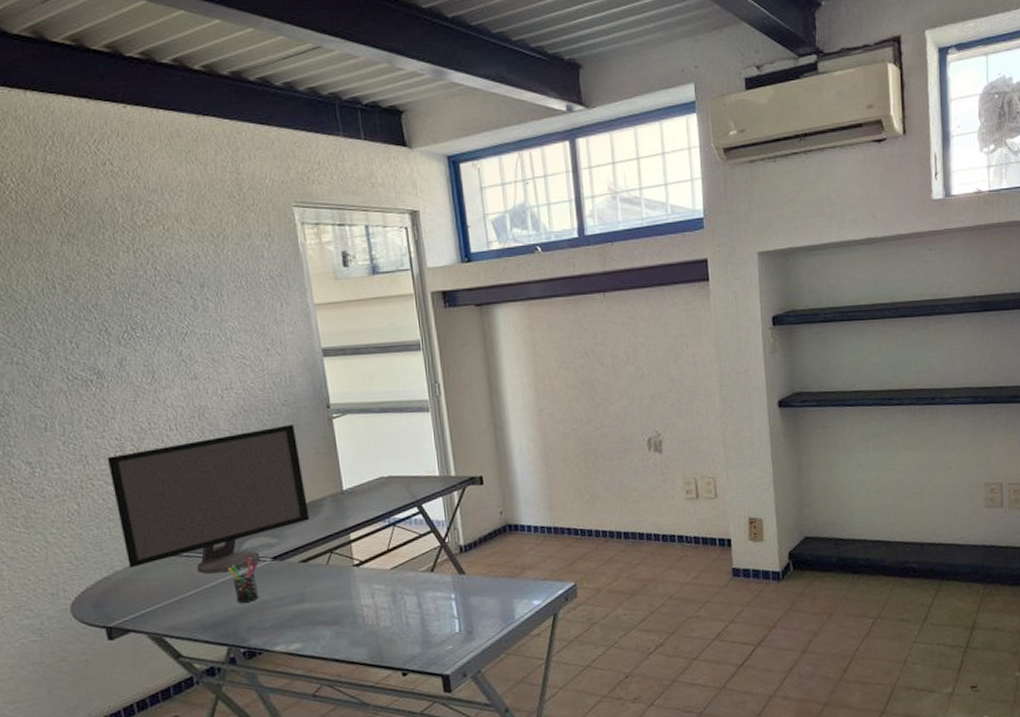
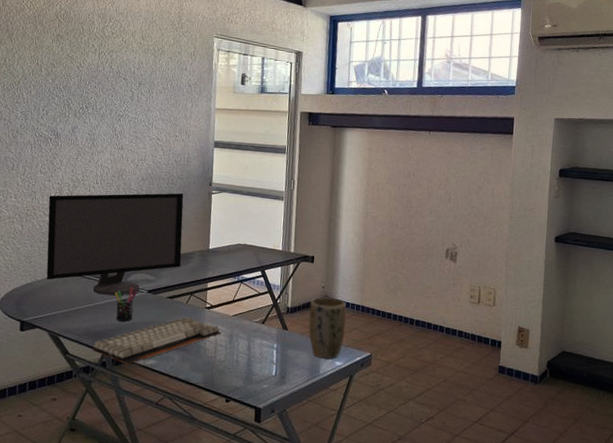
keyboard: none [212,581,380,656] -> present [91,316,221,365]
plant pot: none [487,523,539,601] -> present [308,297,346,359]

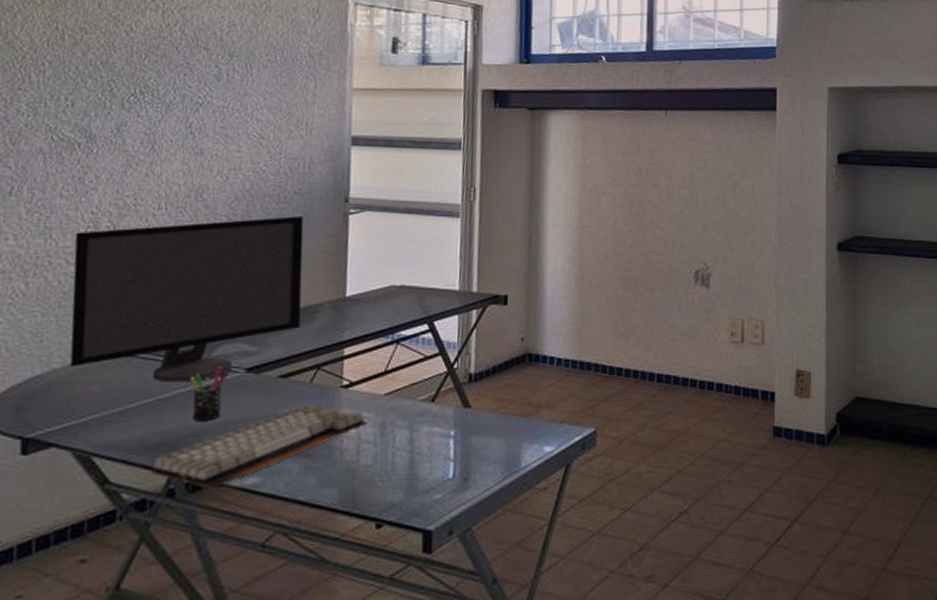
plant pot: present [308,297,346,359] -> none [502,353,558,445]

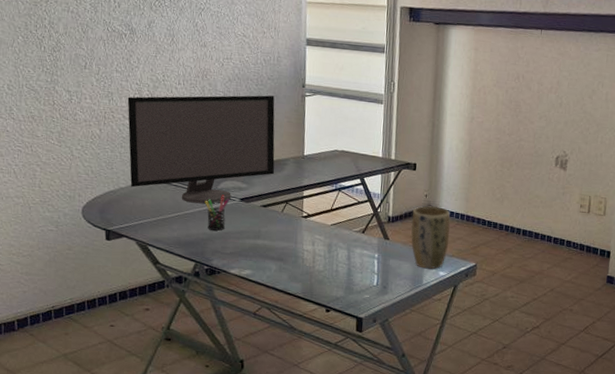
keyboard: present [149,403,367,489] -> none [183,225,319,275]
plant pot: none [502,353,558,445] -> present [411,206,451,269]

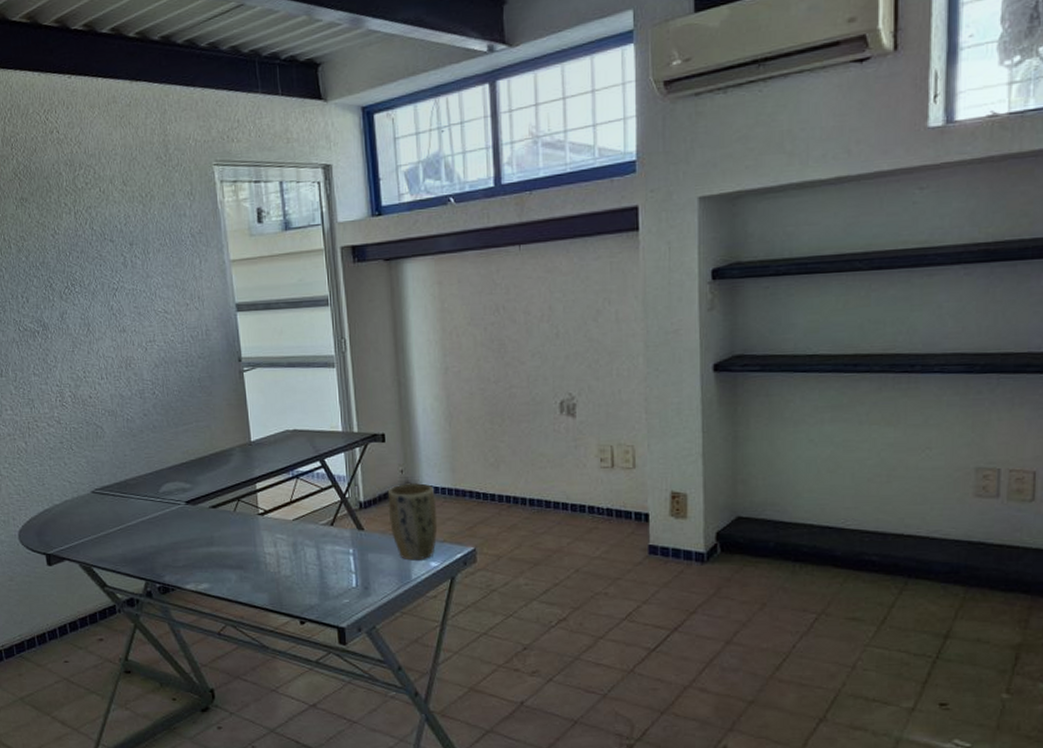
computer monitor: present [127,95,275,204] -> none [49,376,220,513]
pen holder: present [205,195,230,231] -> none [147,499,174,542]

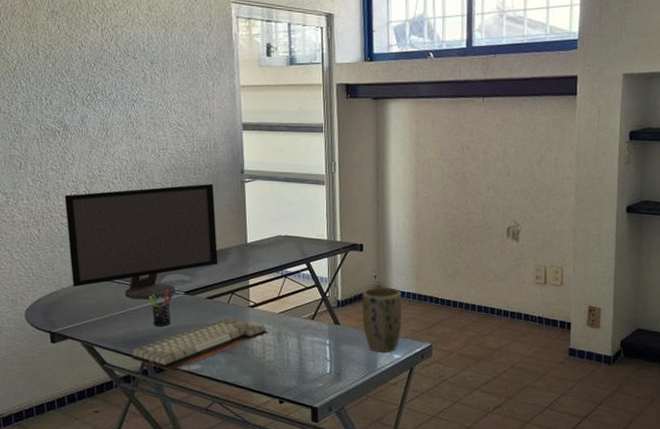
computer monitor: none [49,376,220,513] -> present [64,183,218,300]
keyboard: none [132,527,282,592] -> present [130,317,268,371]
pen holder: none [147,499,174,542] -> present [149,289,174,326]

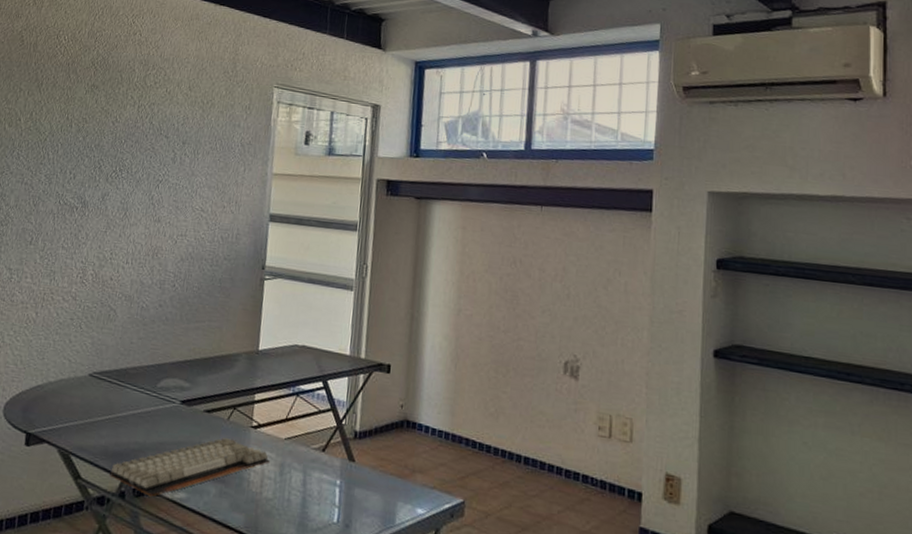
computer monitor: present [64,183,218,300] -> none [60,276,230,406]
pen holder: present [149,289,174,326] -> none [140,395,169,440]
plant pot: present [361,287,402,353] -> none [382,419,432,504]

